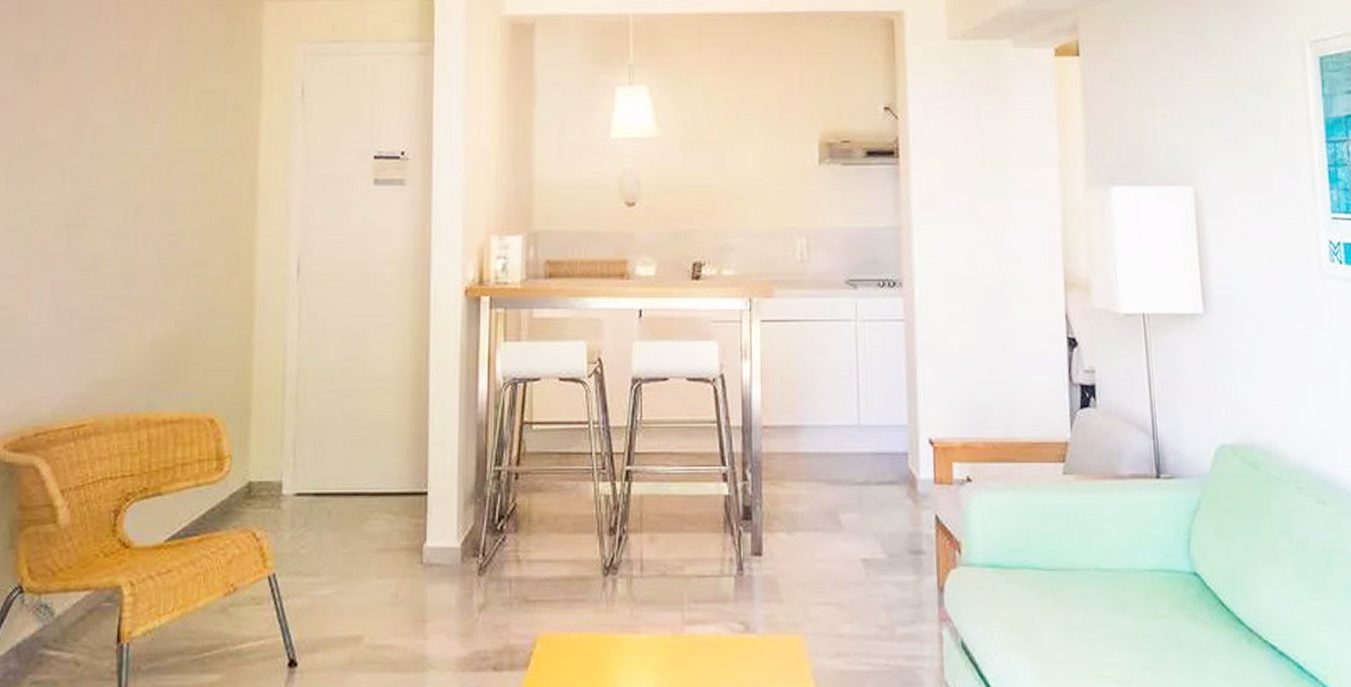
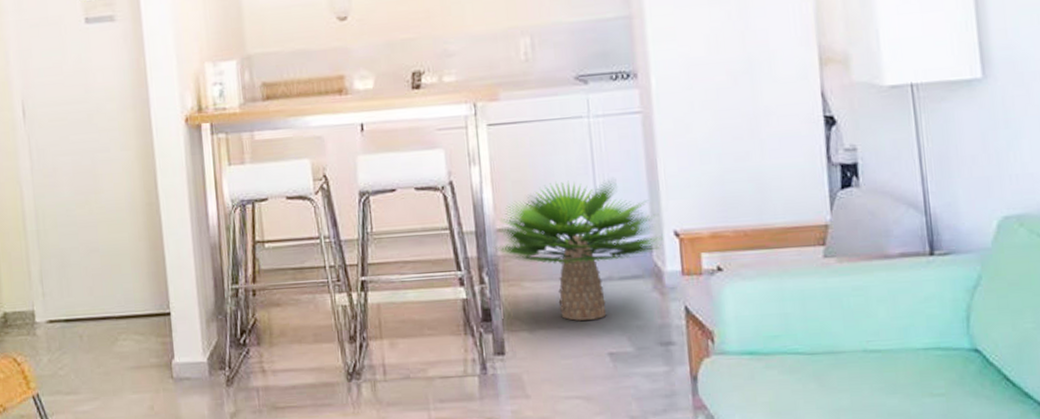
potted plant: none [759,382,918,524] -> present [494,178,663,321]

